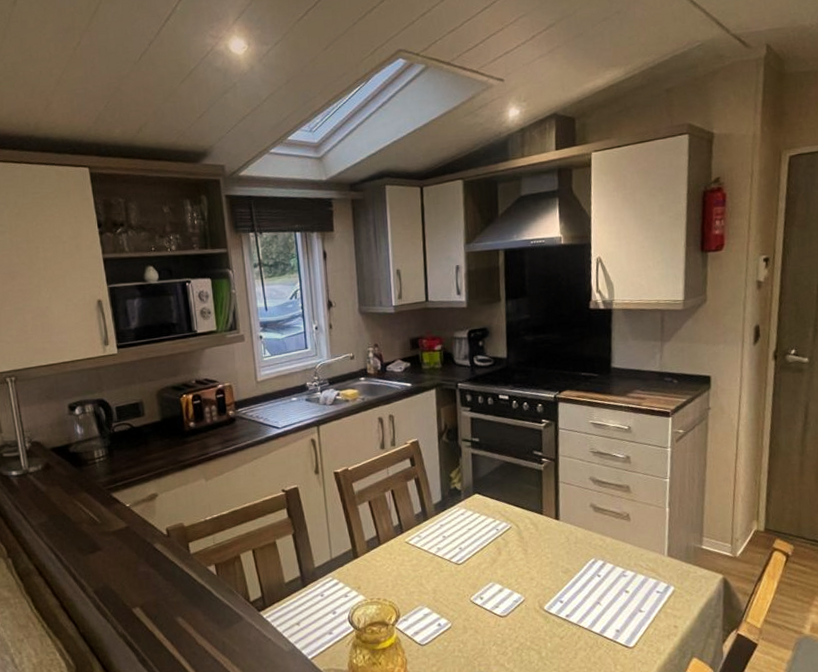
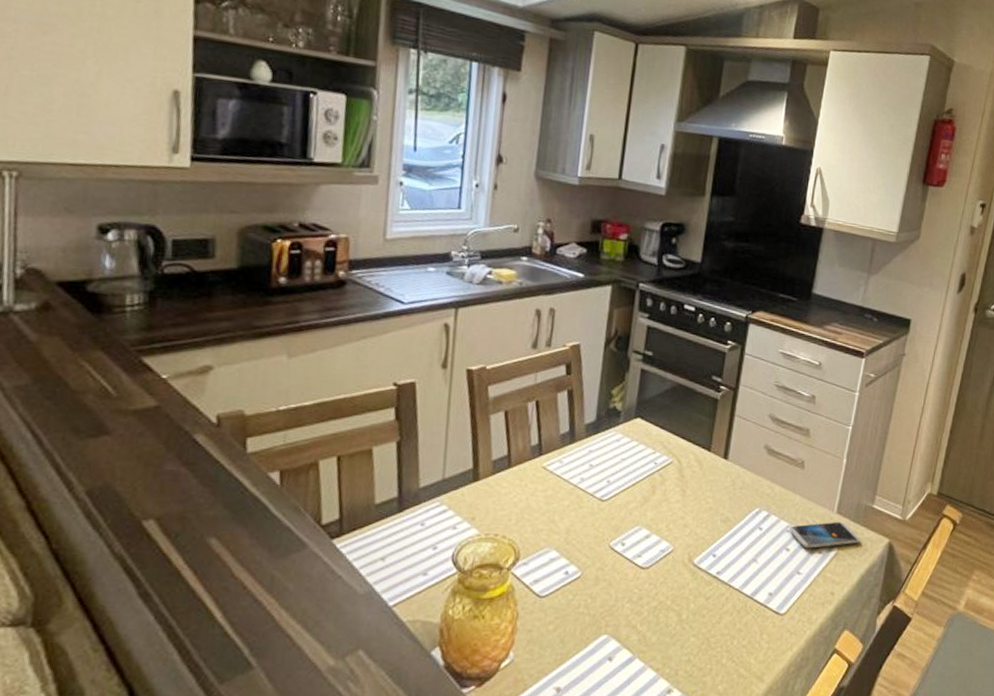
smartphone: none [625,563,695,589] -> present [789,521,860,549]

